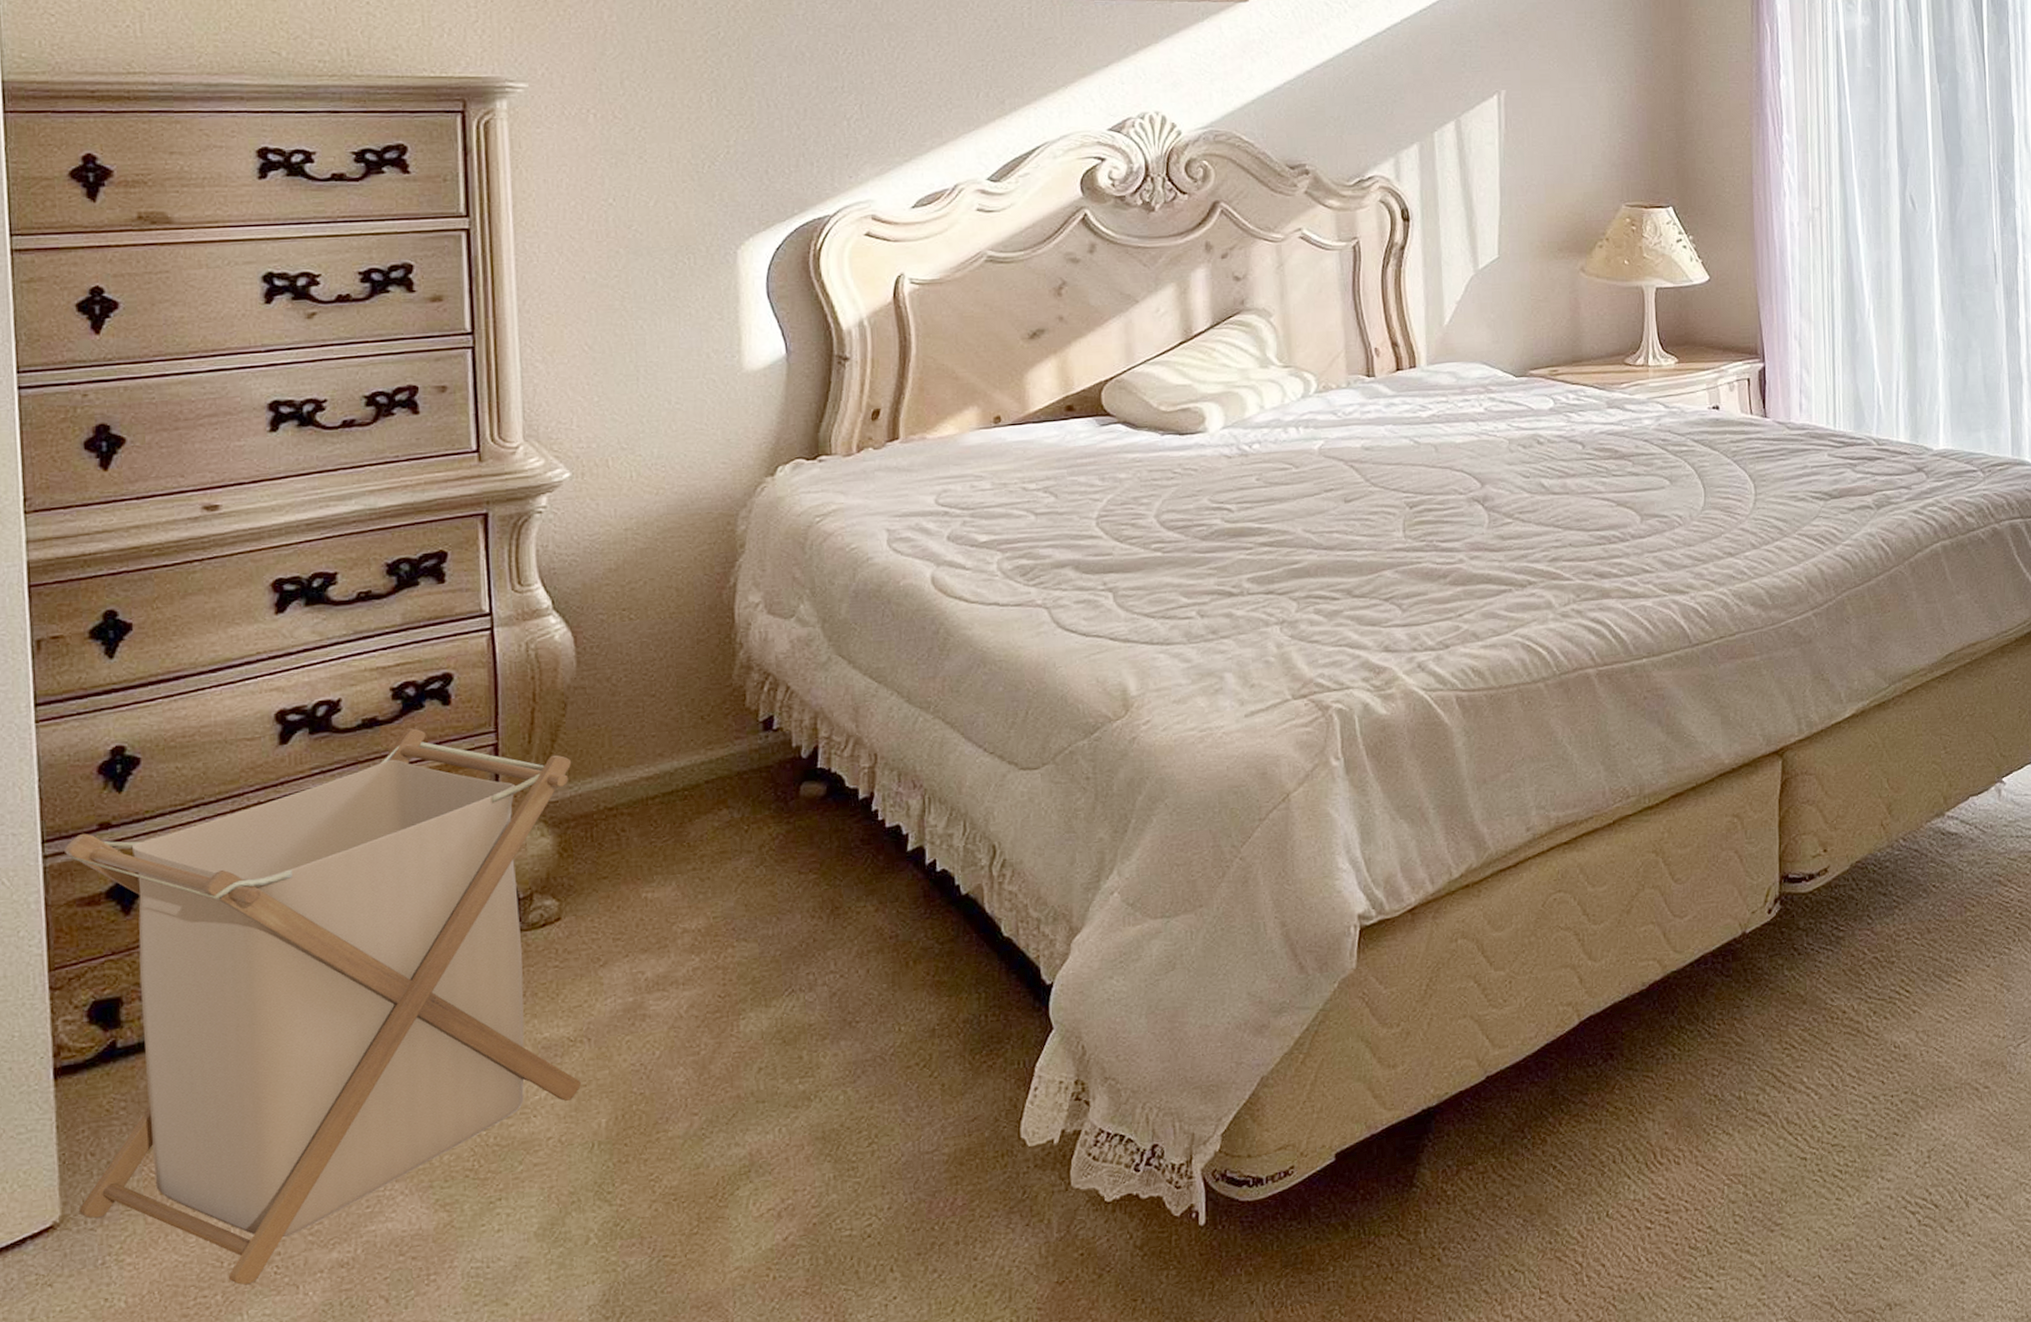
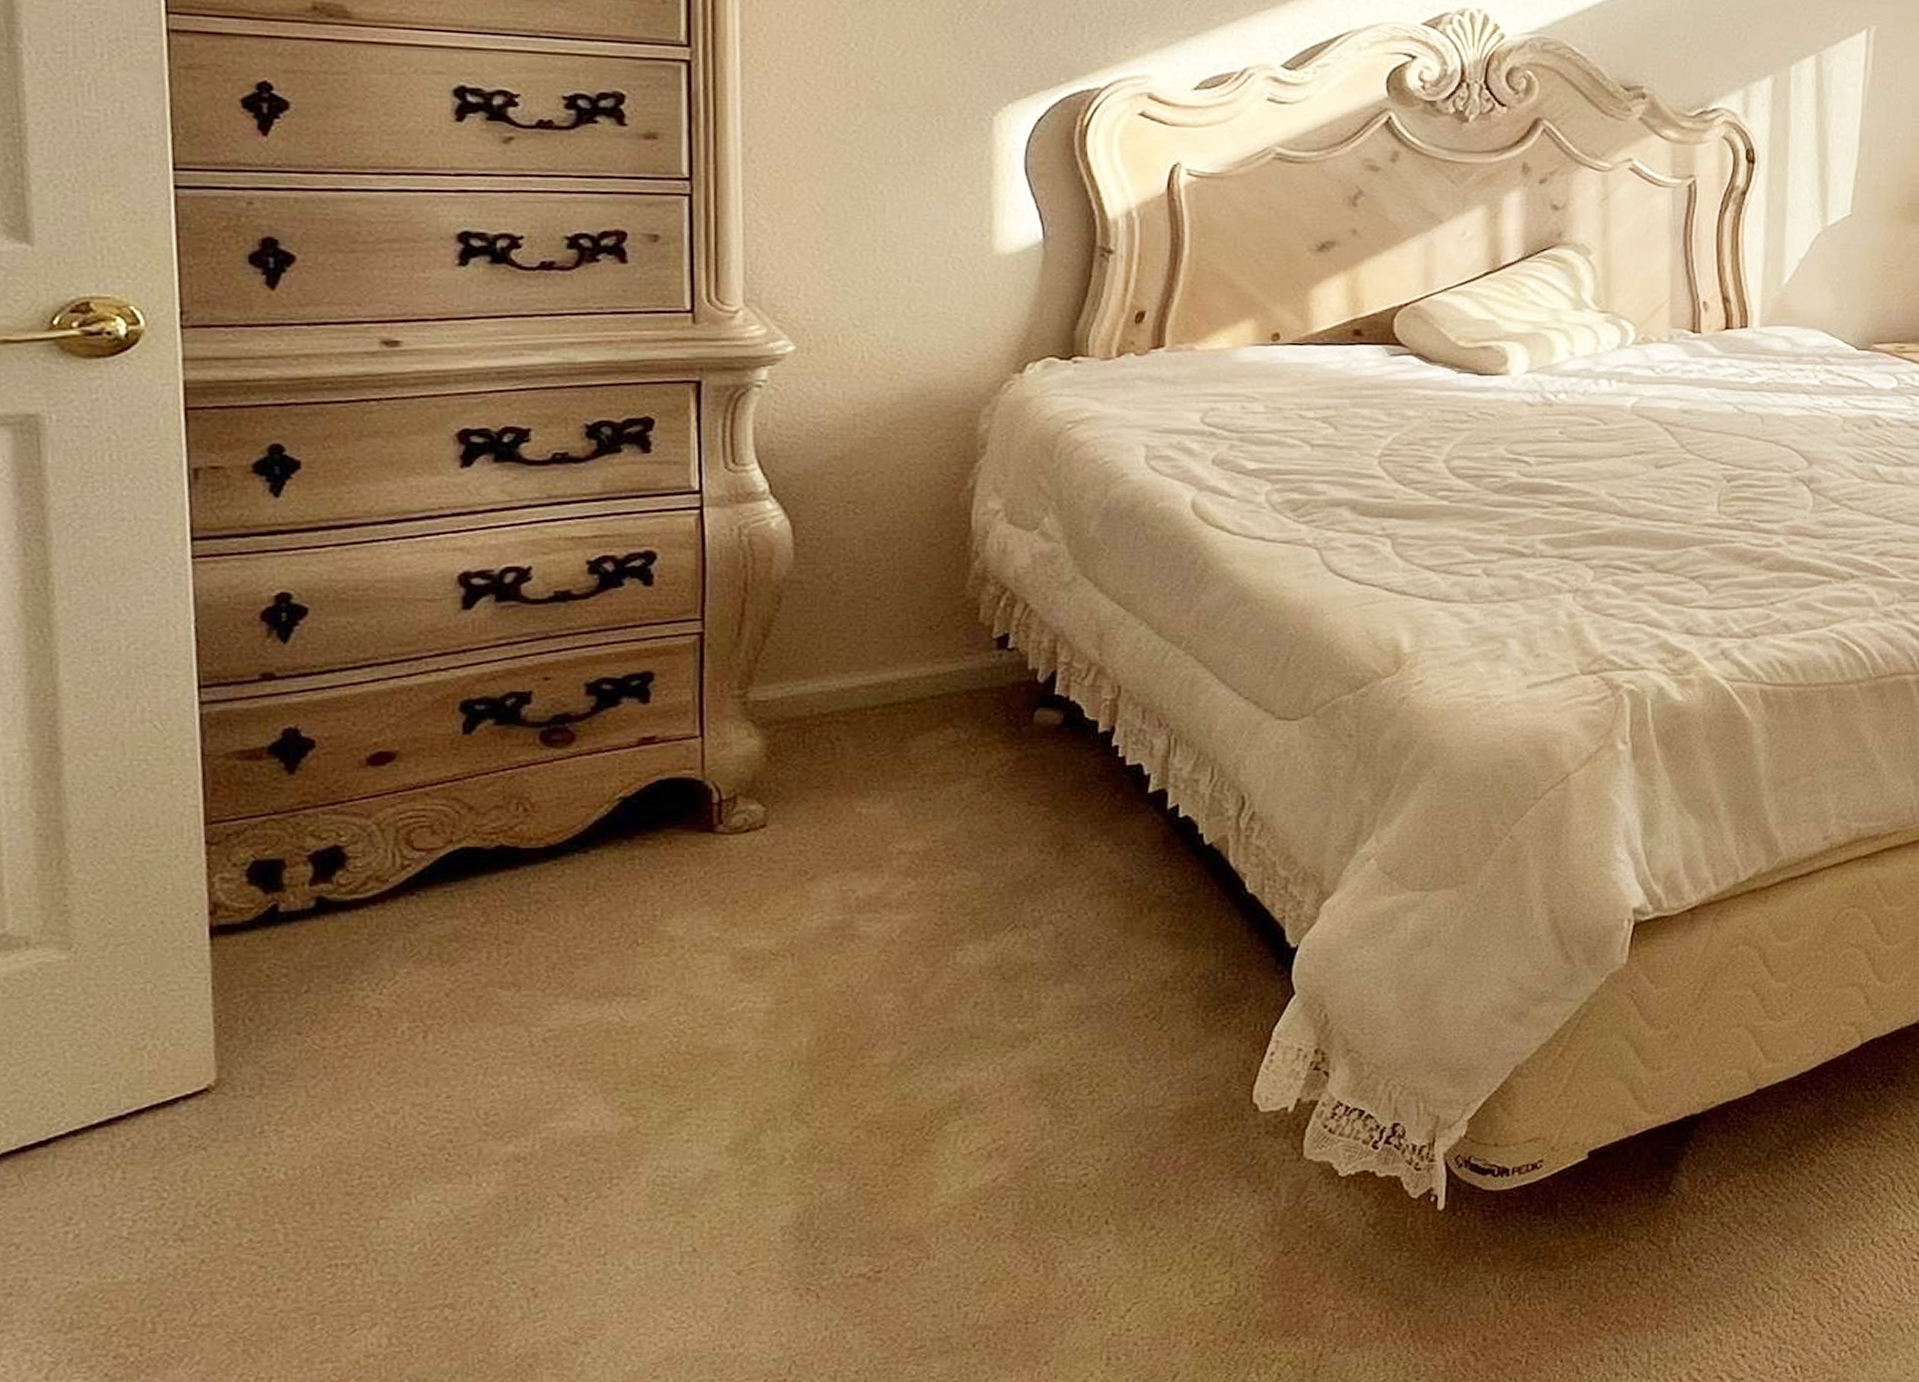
laundry basket: present [64,727,581,1285] -> none [223,605,785,1169]

